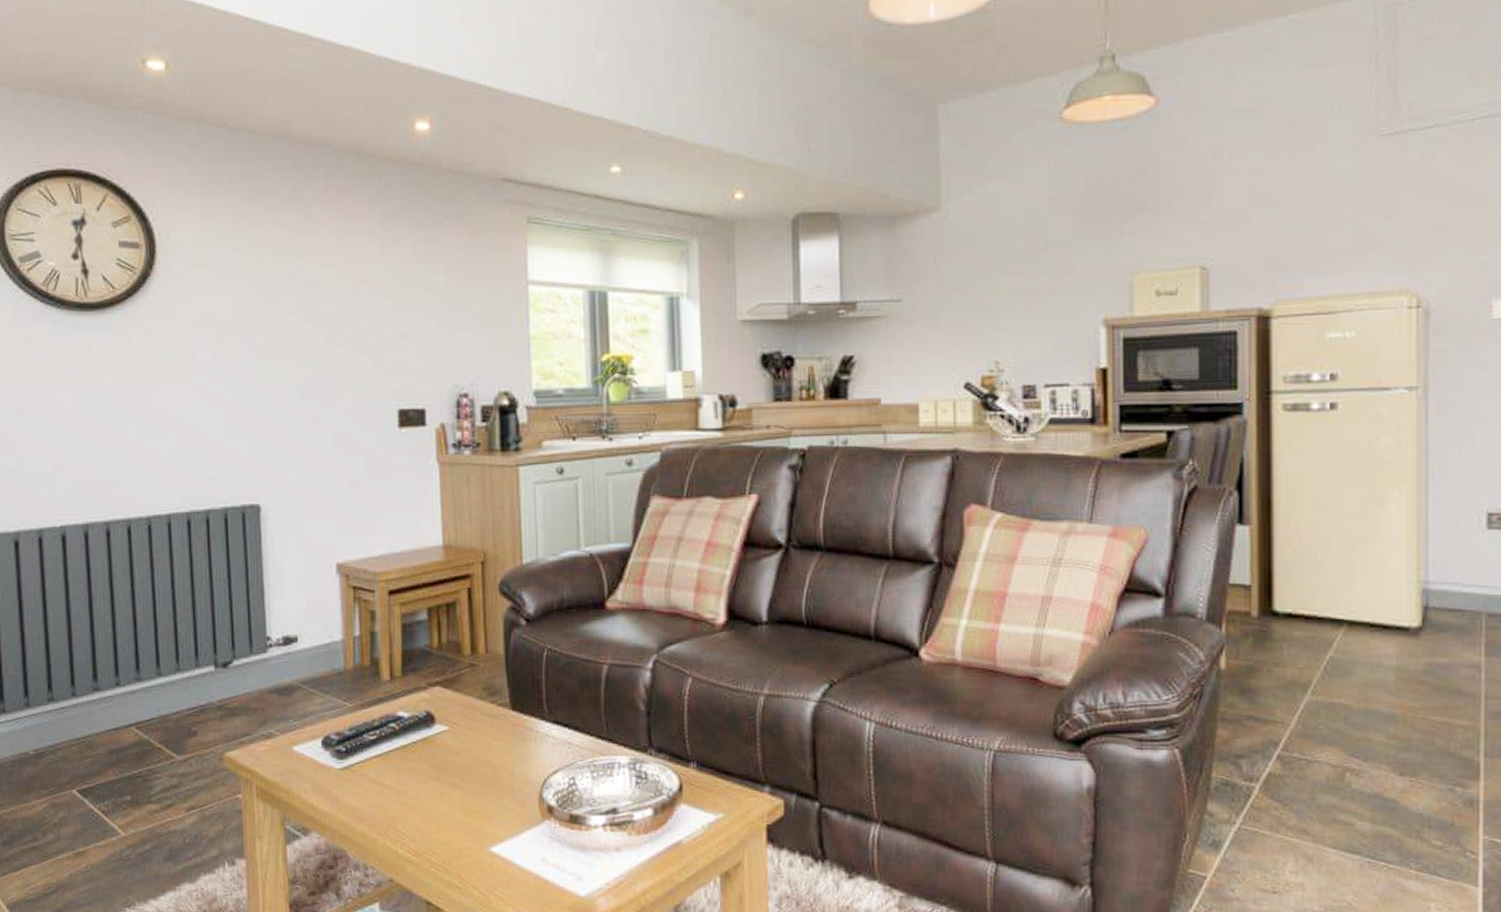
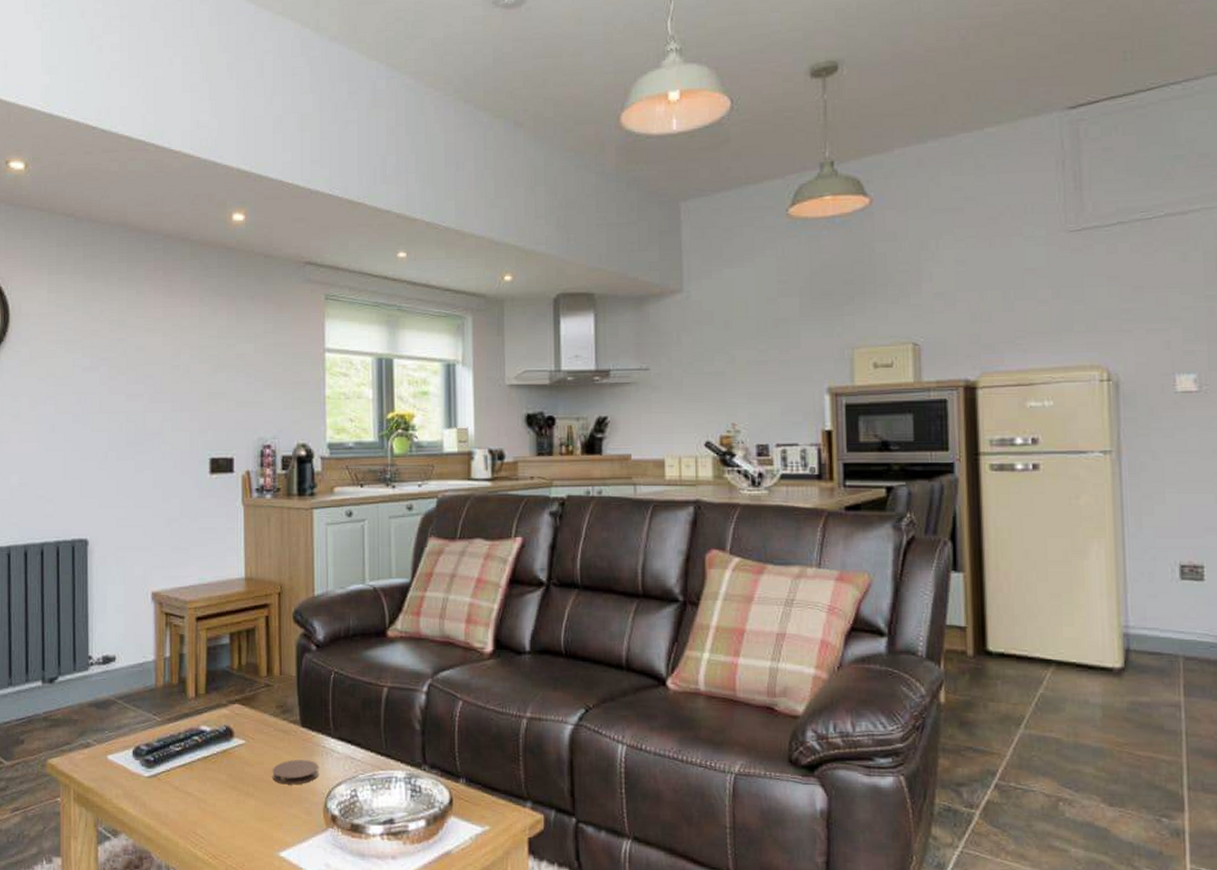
coaster: none [480,746,533,774] -> present [272,760,319,785]

